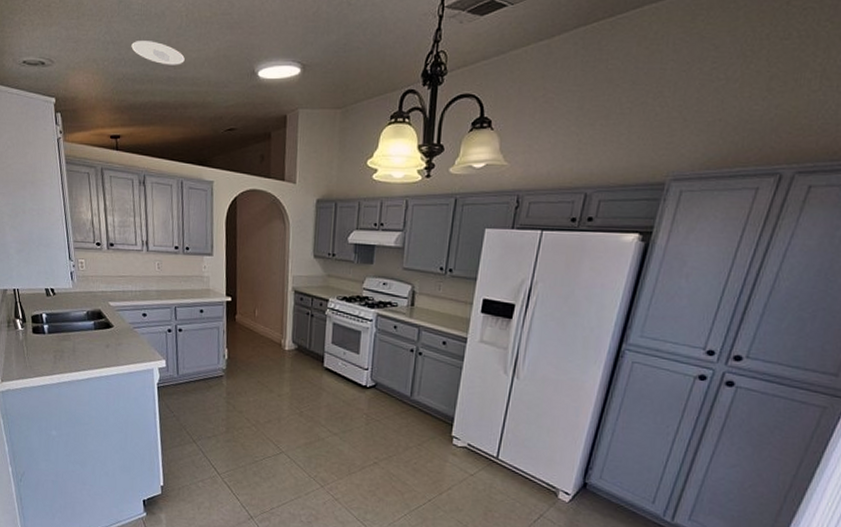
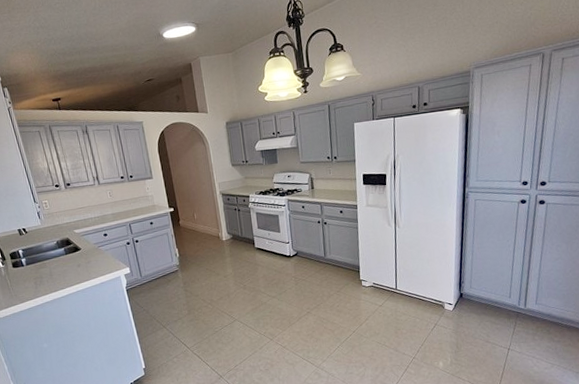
recessed light: present [131,41,185,65] -> none [57,21,103,39]

